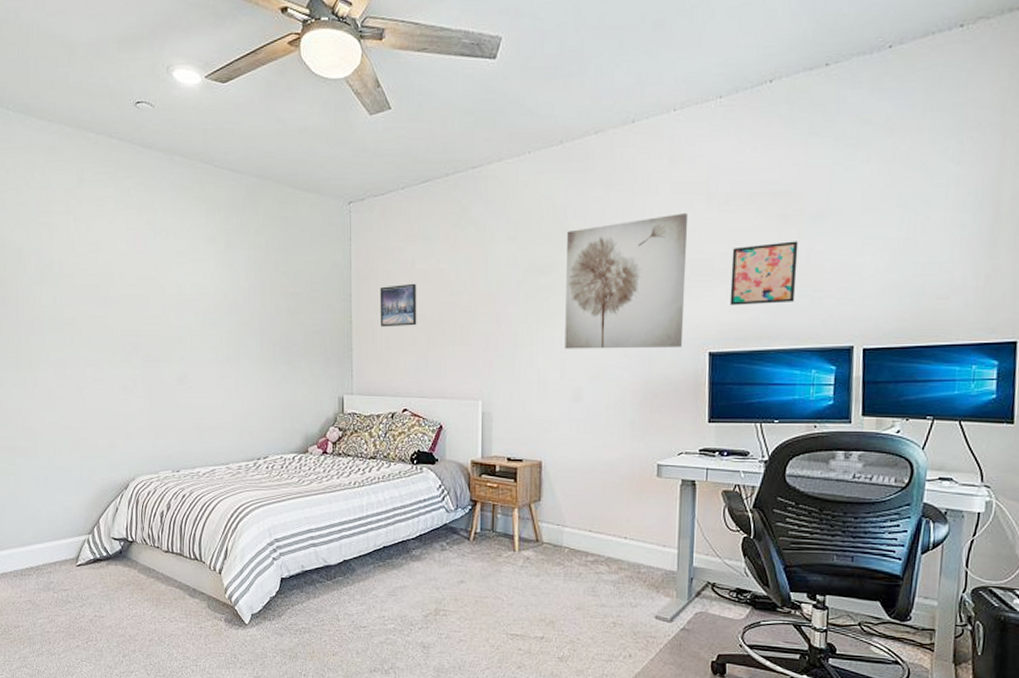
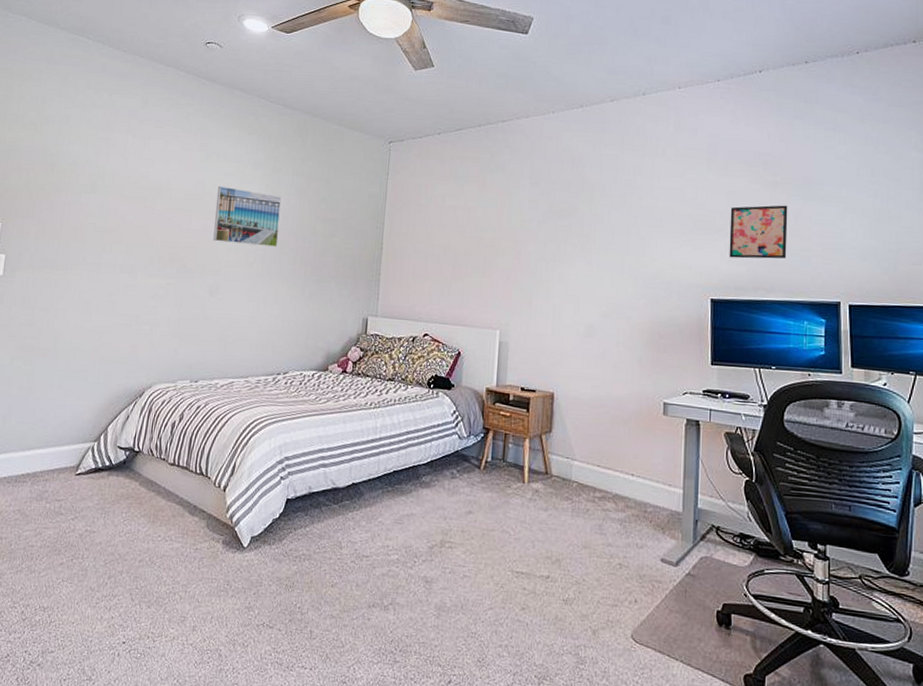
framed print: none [171,266,242,328] -> present [213,185,281,247]
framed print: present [379,283,417,327] -> none [408,217,446,256]
wall art: present [565,213,689,349] -> none [579,174,692,293]

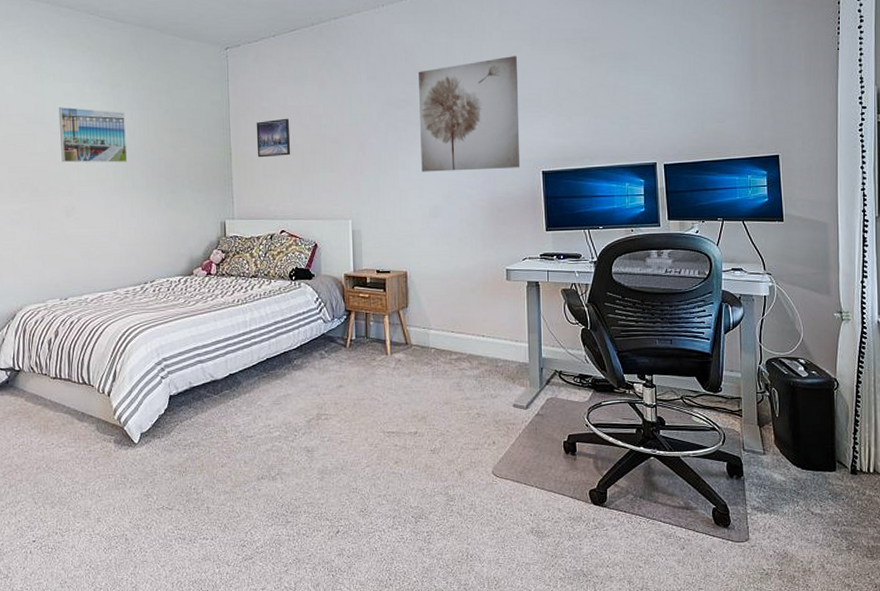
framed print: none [408,217,446,256] -> present [256,118,291,158]
wall art: none [579,174,692,293] -> present [419,56,521,172]
wall art: present [729,205,788,259] -> none [555,78,608,132]

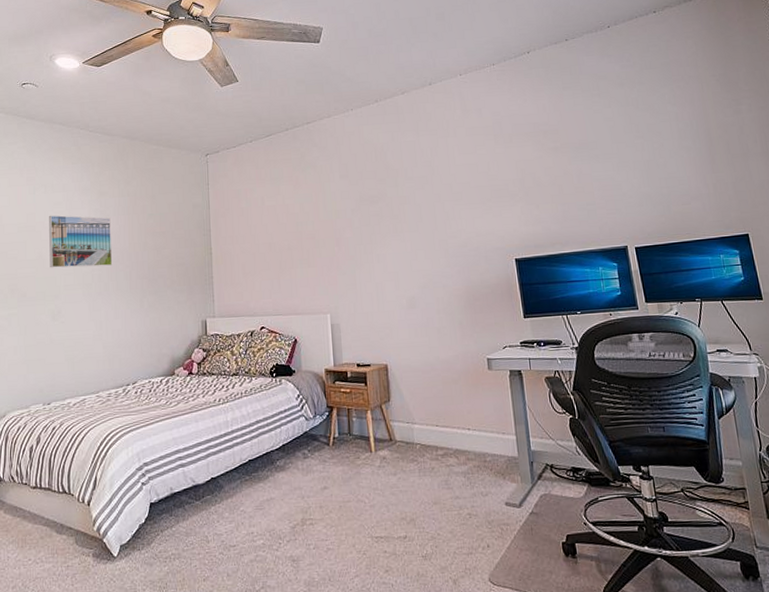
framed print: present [256,118,291,158] -> none [235,217,269,256]
wall art: present [419,56,521,172] -> none [389,150,493,264]

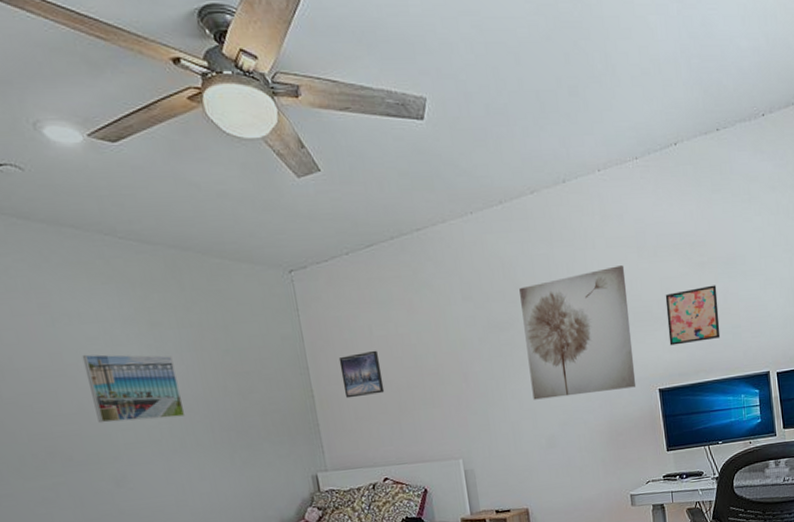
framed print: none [235,217,269,256] -> present [338,350,385,399]
wall art: none [389,150,493,264] -> present [519,265,636,400]
wall art: none [520,167,576,220] -> present [665,285,721,346]

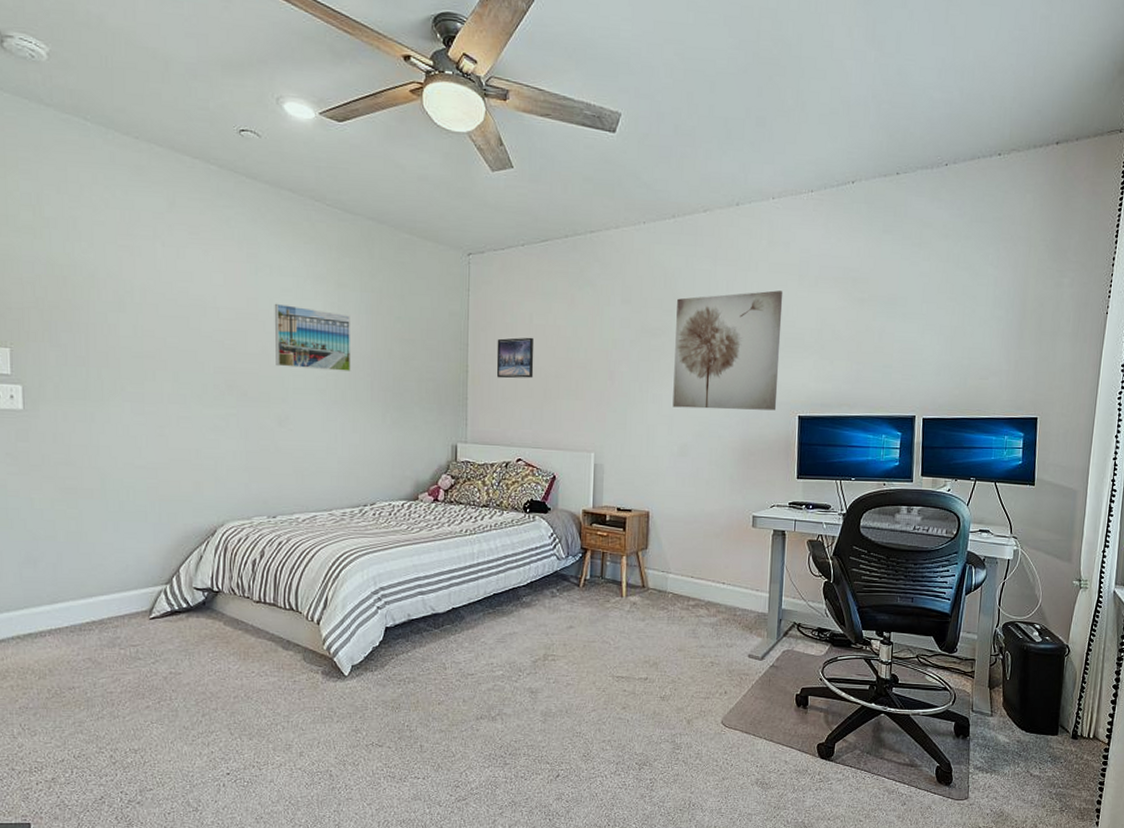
wall art: present [665,285,721,346] -> none [816,322,873,376]

